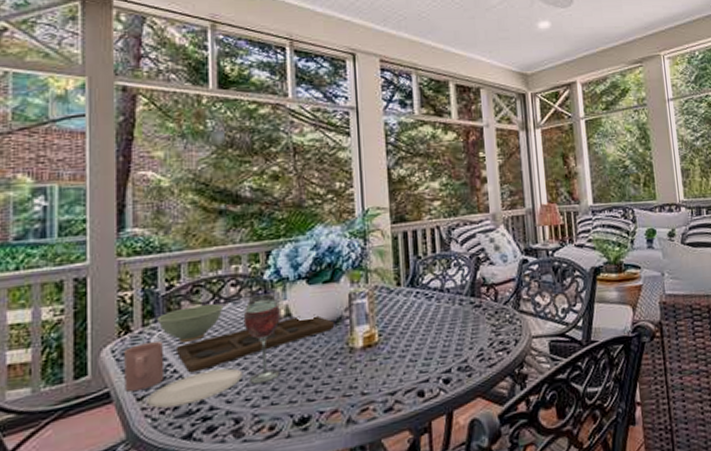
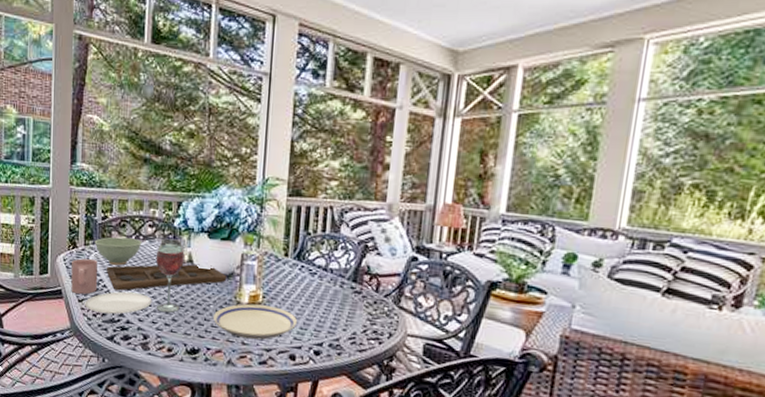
plate: none [322,342,421,388] -> present [212,303,298,340]

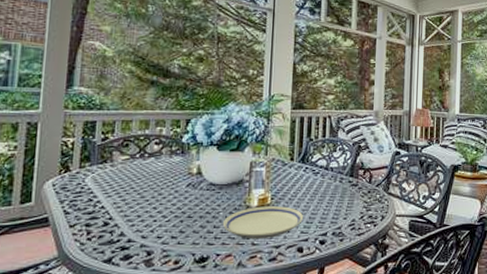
cup: present [71,258,98,295] -> none [60,181,95,219]
plate: present [85,291,152,315] -> none [77,210,158,236]
bowl: present [94,237,142,266] -> none [92,157,147,185]
decorative tray: present [106,264,227,291] -> none [104,175,237,210]
wineglass: present [155,238,185,313] -> none [162,154,193,226]

